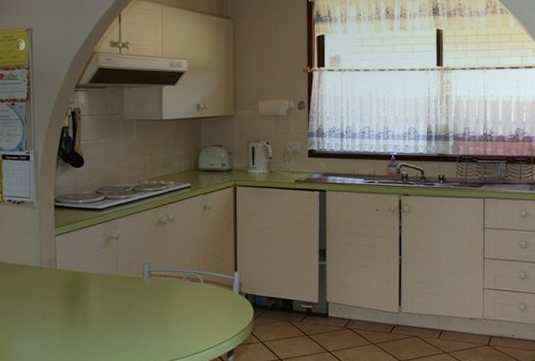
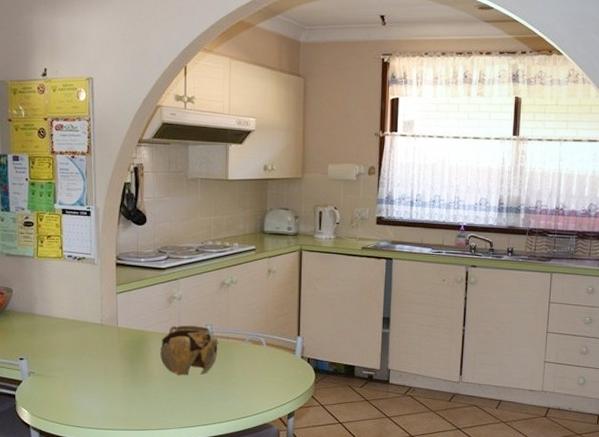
teapot: none [98,265,157,317] -> present [159,326,219,376]

